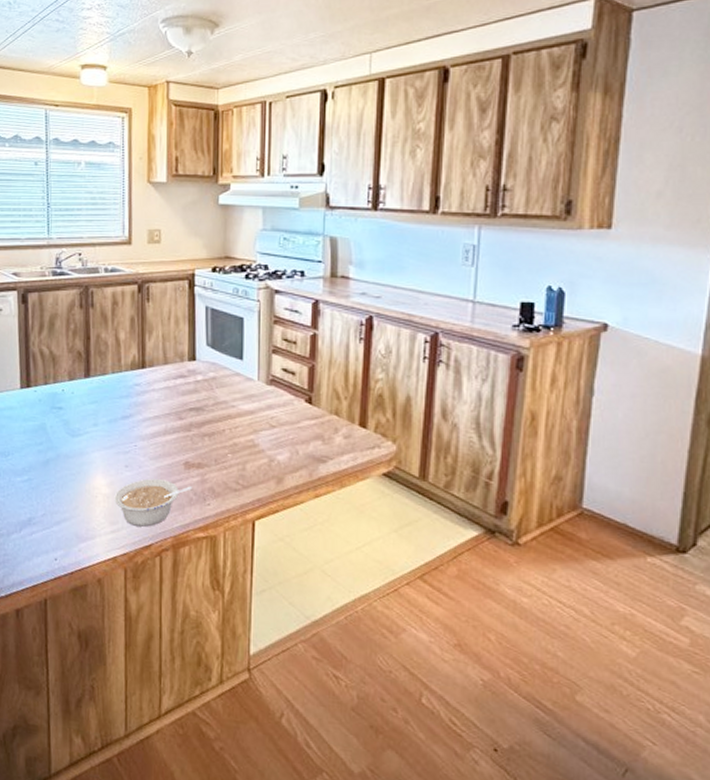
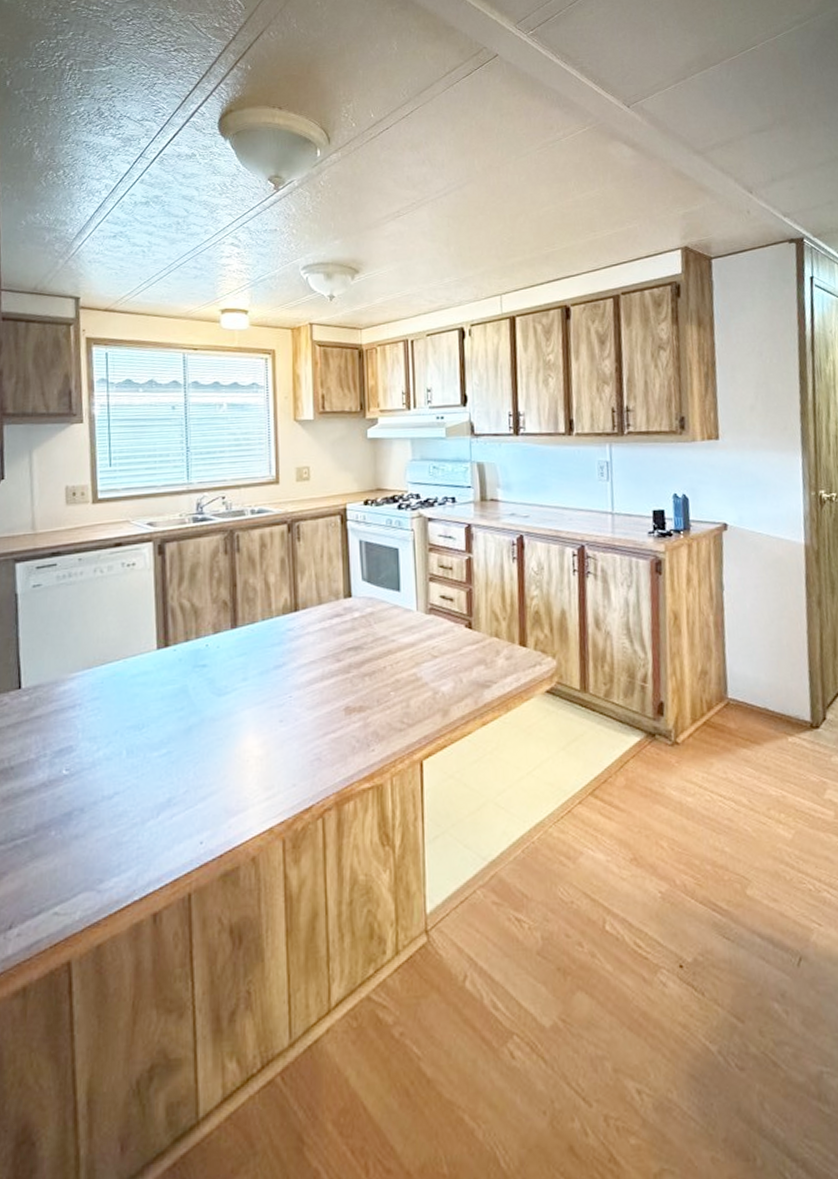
legume: present [114,479,192,527] -> none [268,730,354,788]

